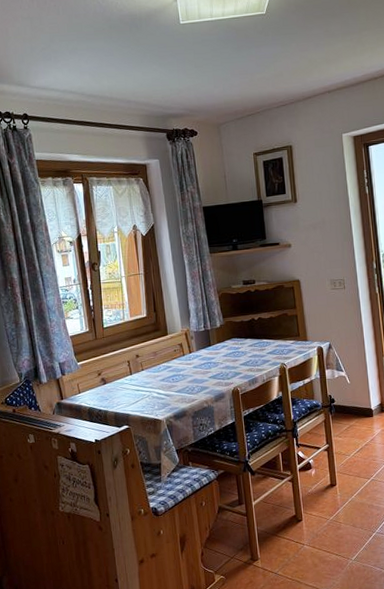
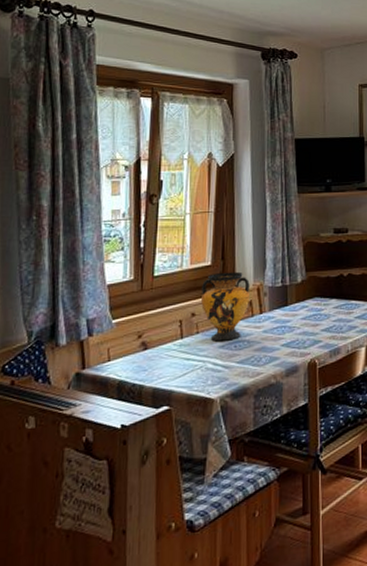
vase: none [141,321,181,376] -> present [201,271,251,342]

